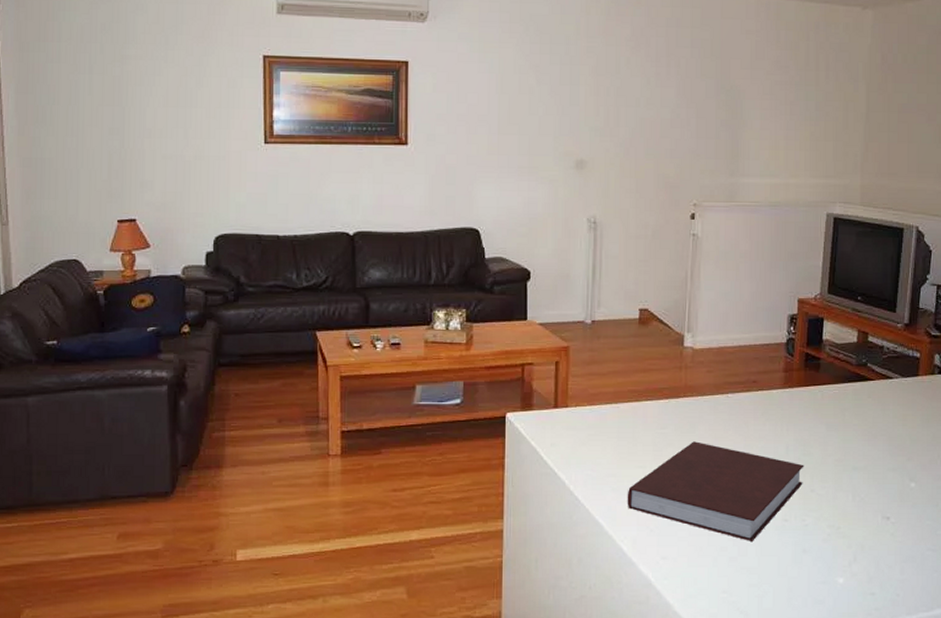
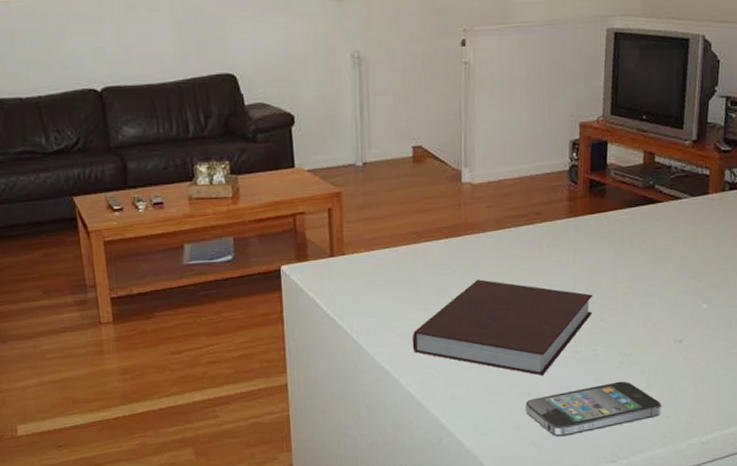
smartphone: none [734,553,867,605] -> present [525,381,662,437]

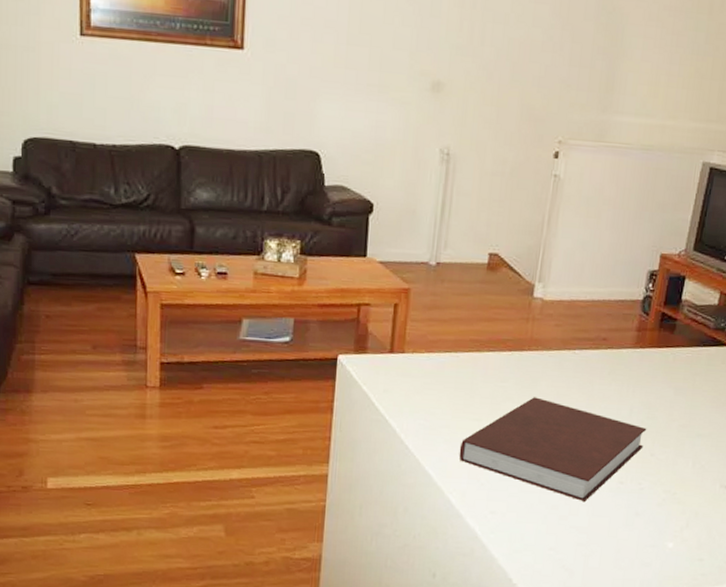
smartphone: present [525,381,662,437] -> none [562,518,697,565]

